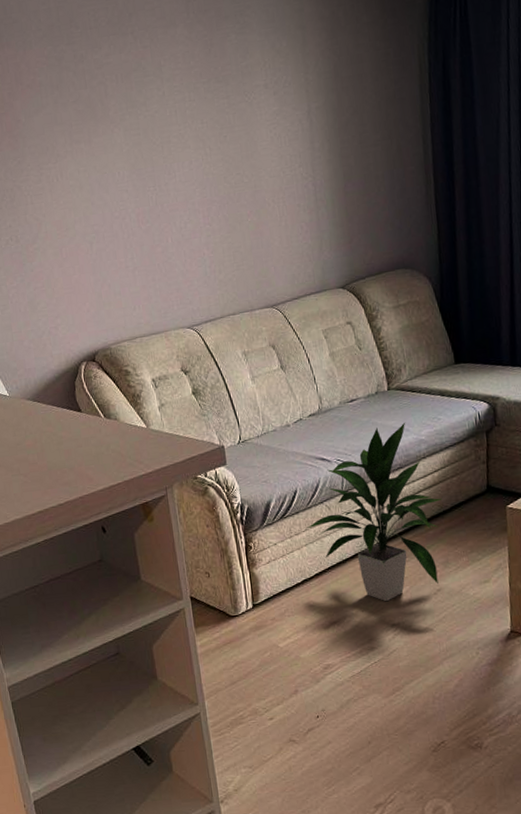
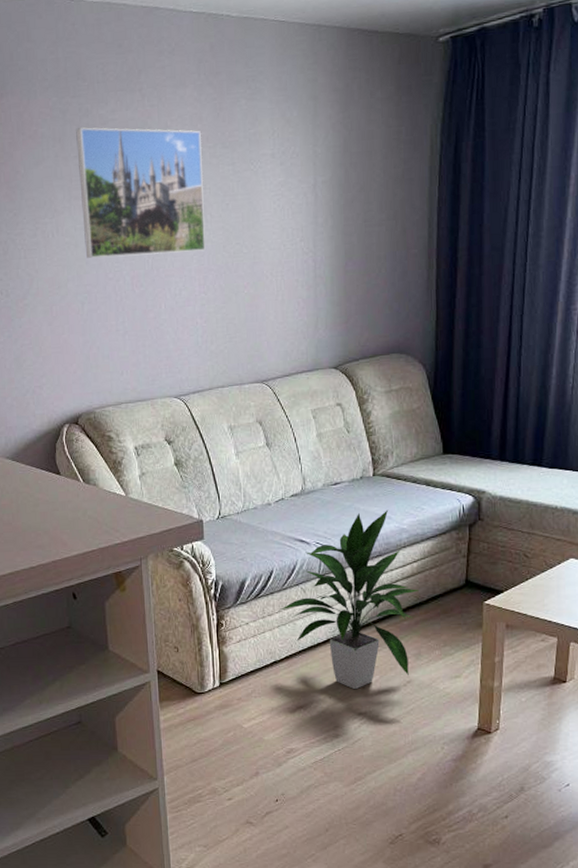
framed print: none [72,67,207,199] -> present [76,127,206,258]

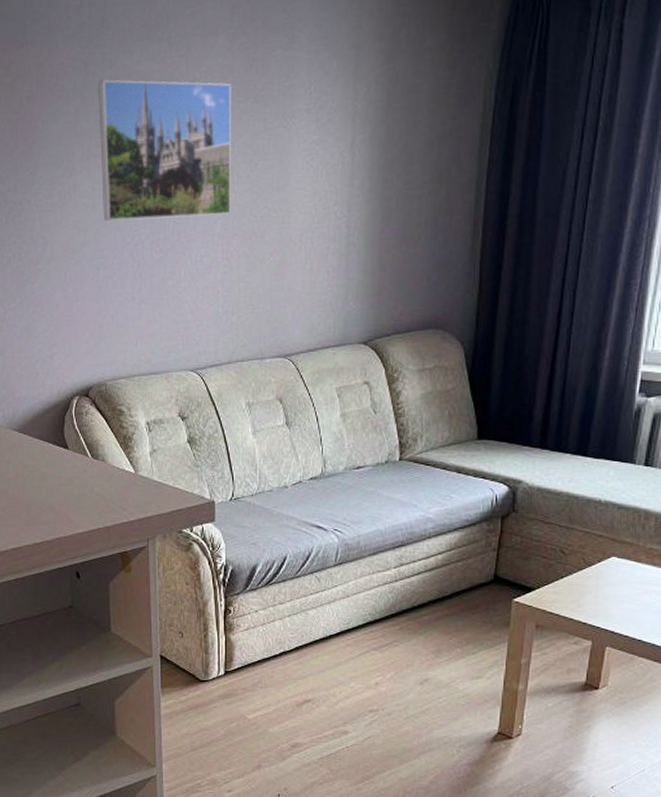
indoor plant: present [280,509,420,690] -> none [292,497,444,686]

